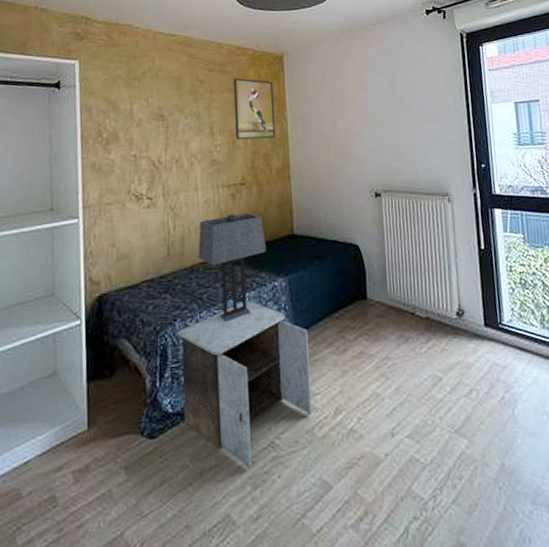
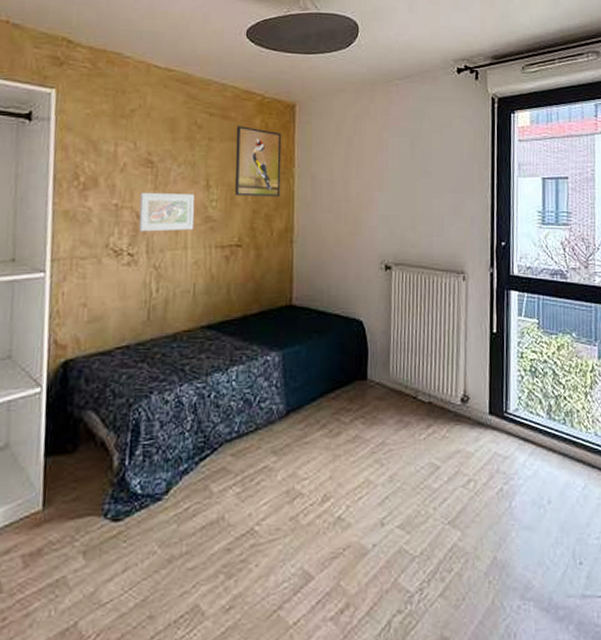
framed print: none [154,141,203,178] -> present [138,192,195,232]
nightstand: present [177,299,312,468] -> none [153,374,300,556]
table lamp: present [198,213,266,323] -> none [182,279,260,398]

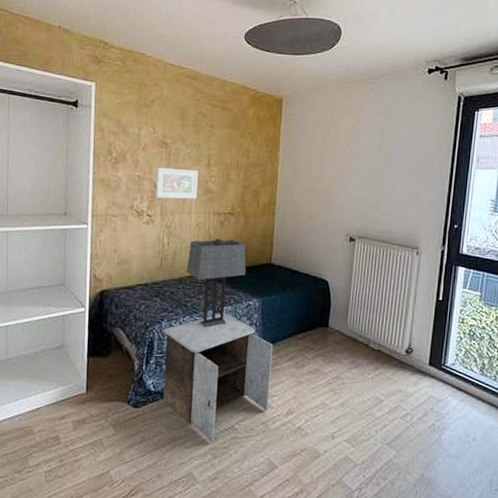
nightstand: none [153,374,300,556] -> present [163,312,274,443]
table lamp: none [182,279,260,398] -> present [186,239,246,328]
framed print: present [234,126,282,197] -> none [230,116,270,176]

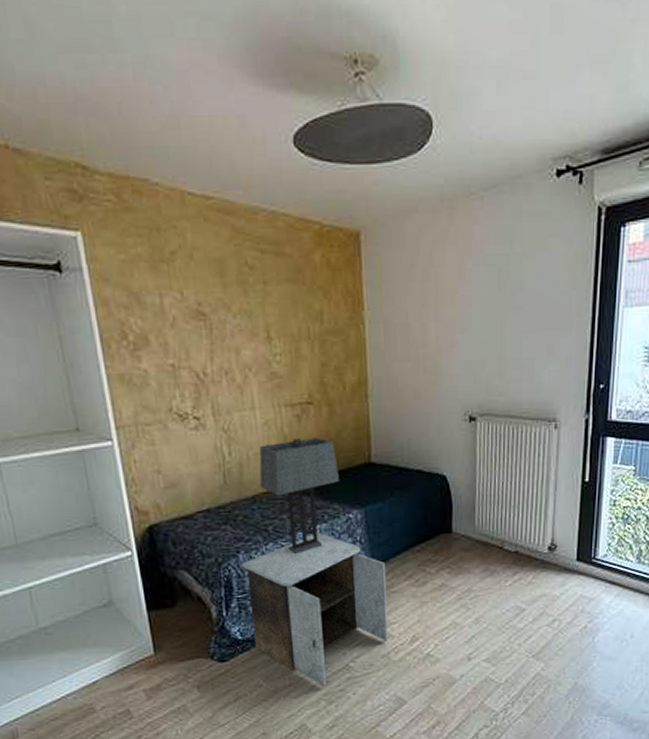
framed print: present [155,167,198,200] -> none [196,348,260,393]

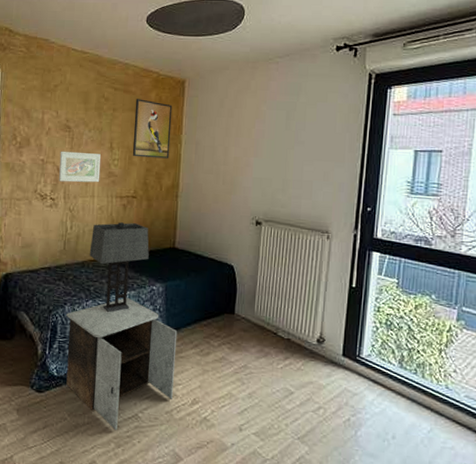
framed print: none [196,348,260,393] -> present [59,151,101,183]
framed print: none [293,264,351,348] -> present [132,99,173,159]

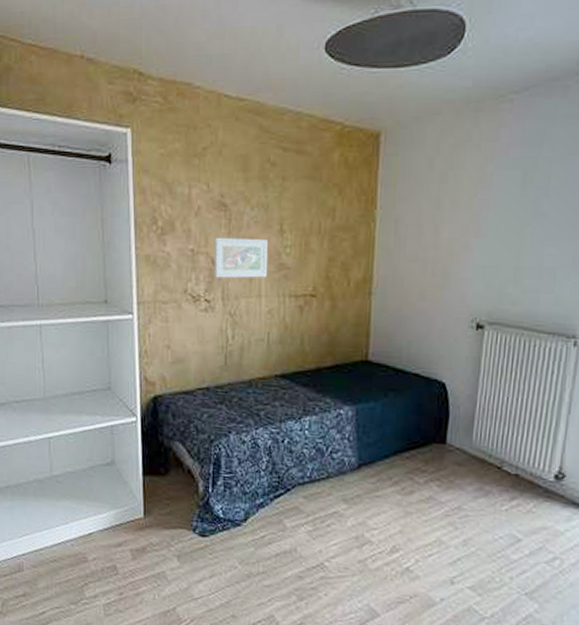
nightstand: present [66,297,178,431] -> none [232,423,372,582]
table lamp: present [89,222,149,313] -> none [257,329,335,443]
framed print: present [132,99,173,159] -> none [309,162,363,244]

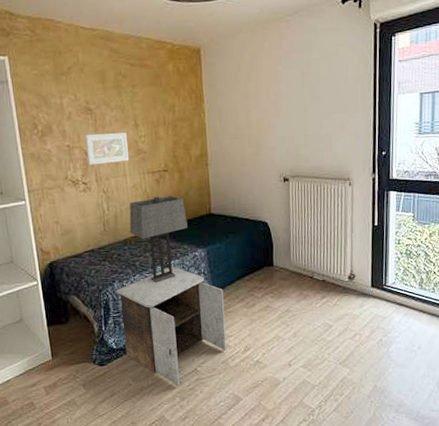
nightstand: none [232,423,372,582] -> present [116,266,226,386]
table lamp: none [257,329,335,443] -> present [129,196,188,284]

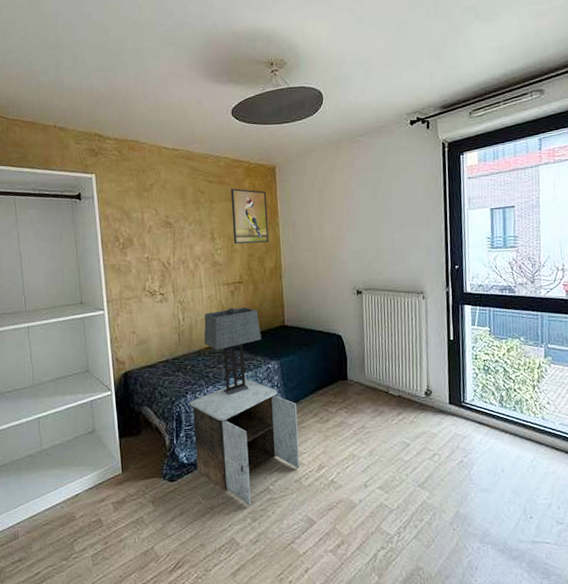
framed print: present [85,133,130,165] -> none [163,245,206,277]
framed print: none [153,72,195,132] -> present [230,188,269,245]

